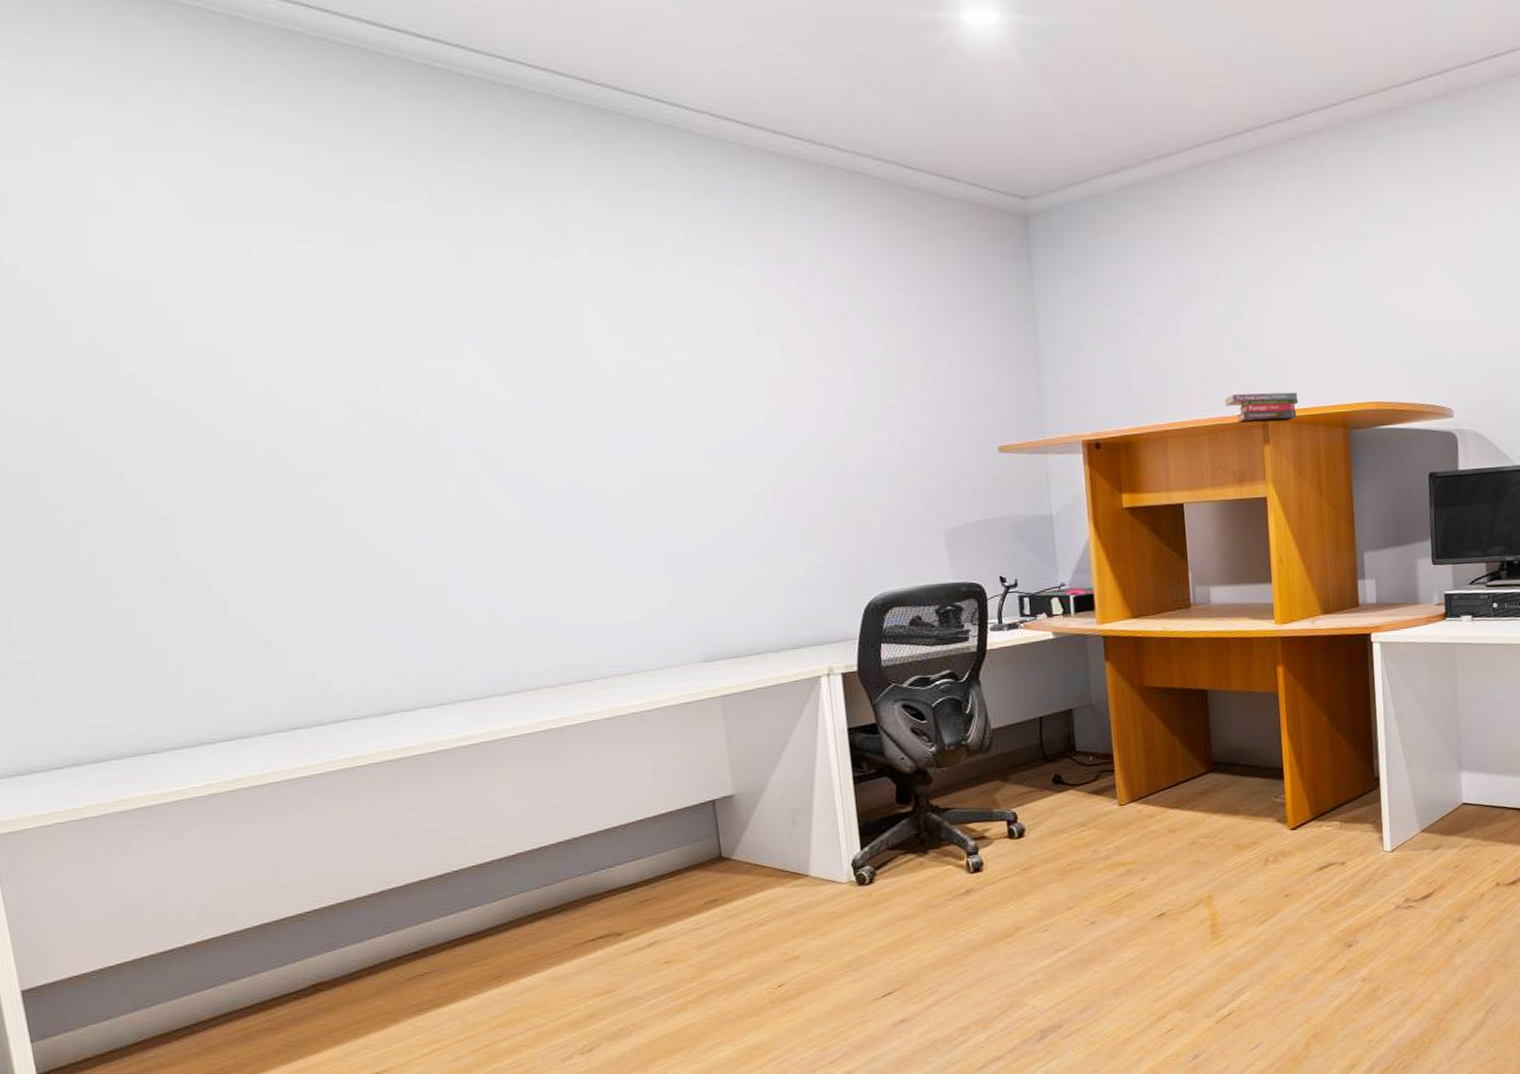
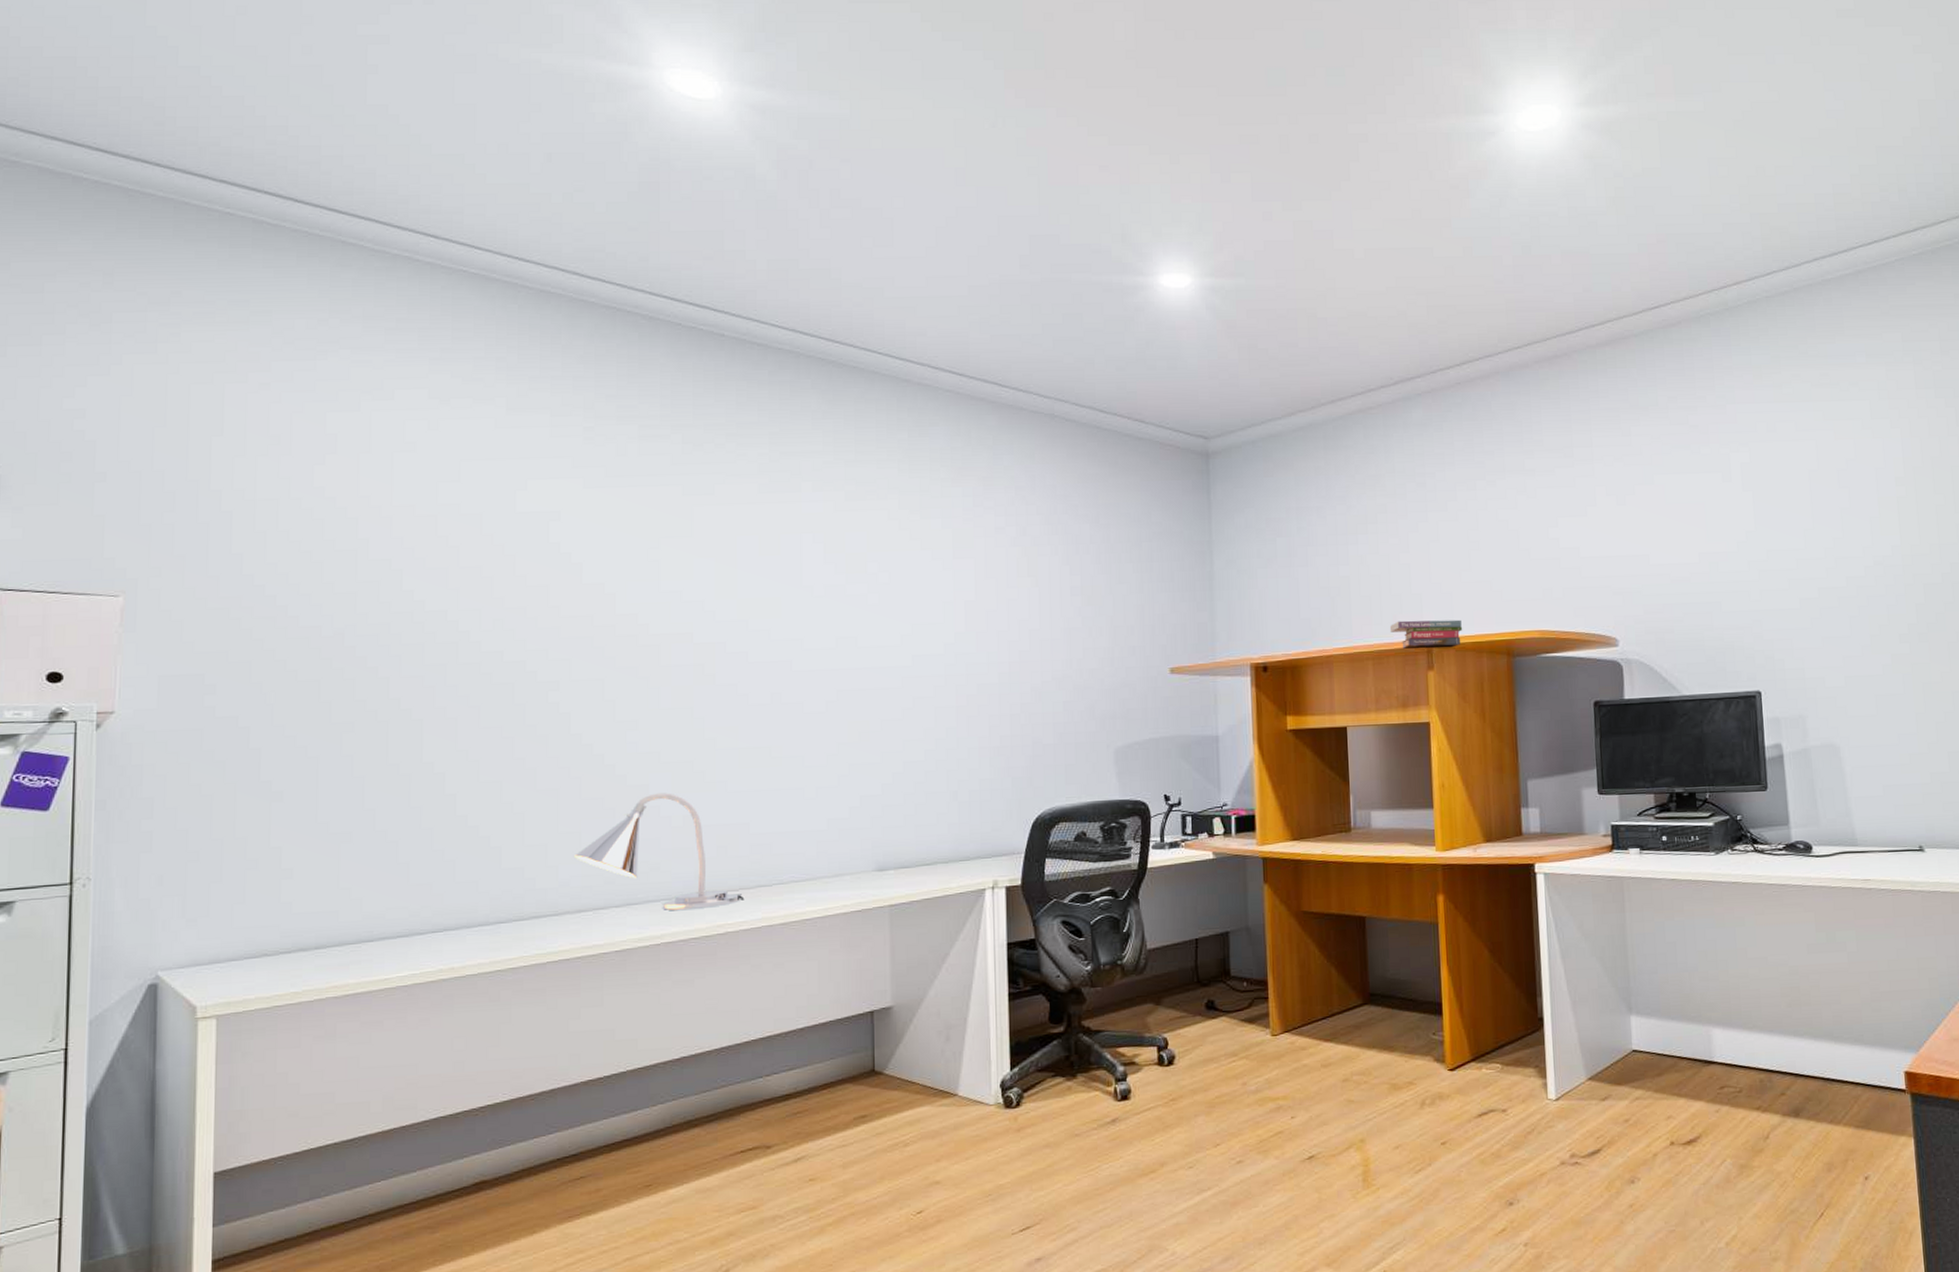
table lamp: none [370,588,565,709] -> present [574,793,745,910]

